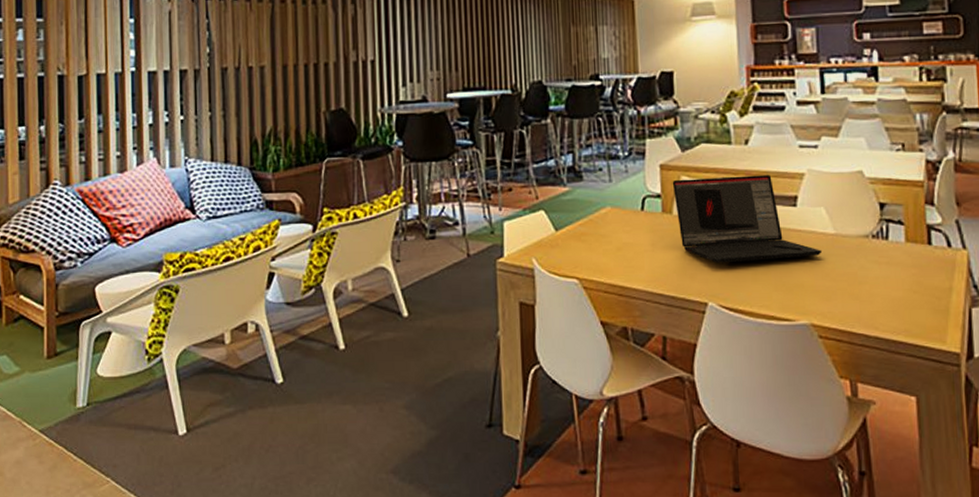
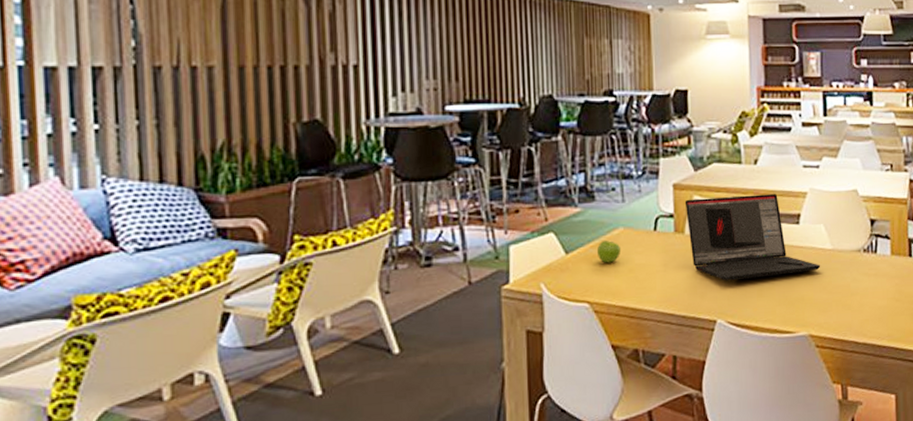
fruit: none [585,218,609,241] -> present [596,240,621,263]

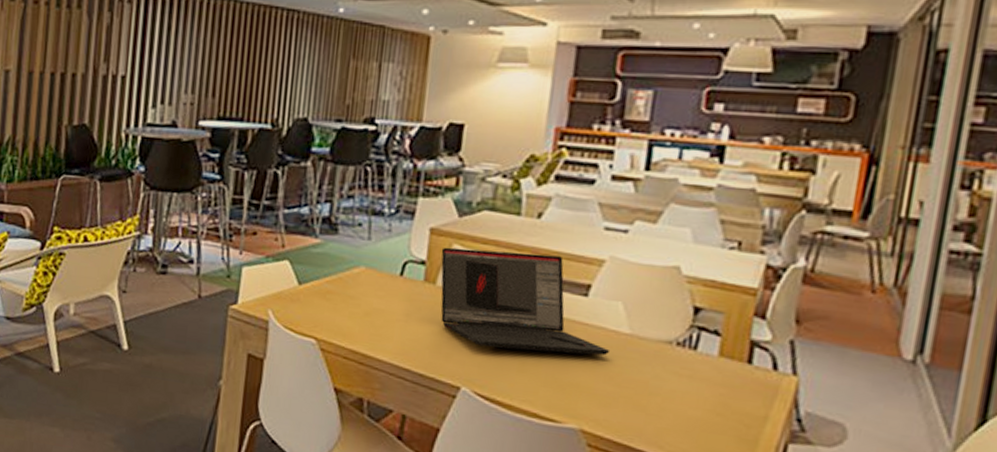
fruit: present [596,240,621,263] -> none [332,276,360,302]

